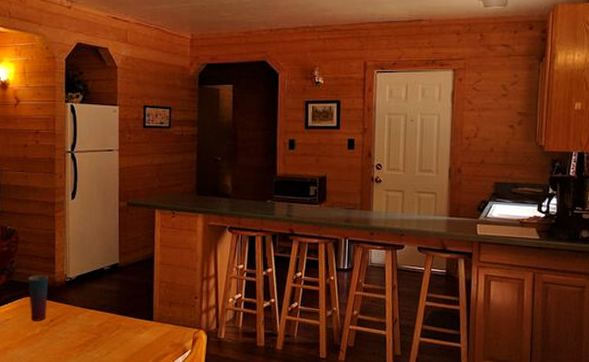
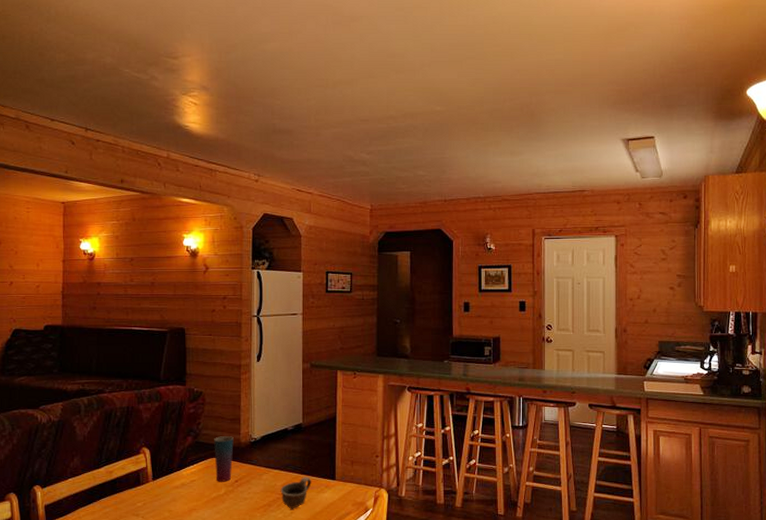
cup: none [96,317,129,349] -> present [280,477,312,509]

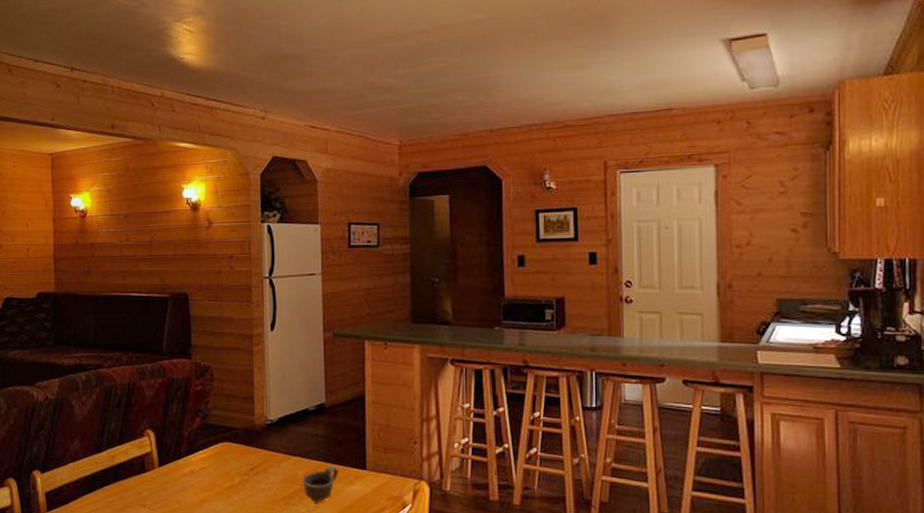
cup: present [214,436,234,482] -> none [225,417,247,470]

